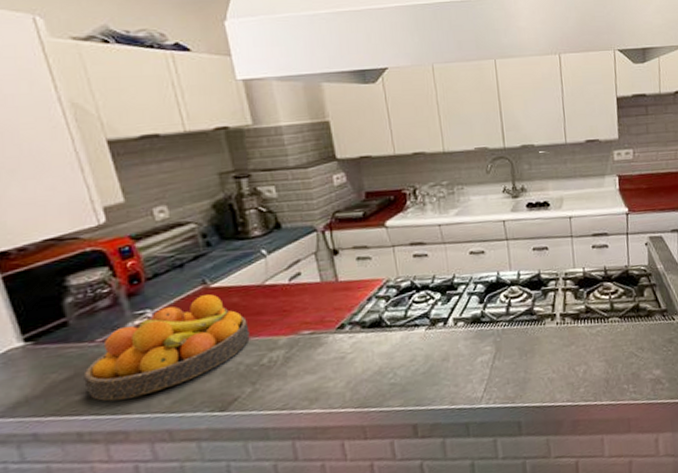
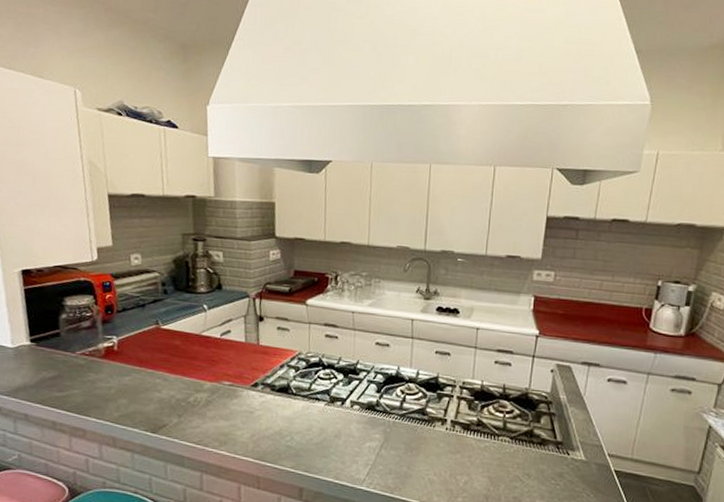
fruit bowl: present [83,294,250,401] -> none [63,333,184,405]

